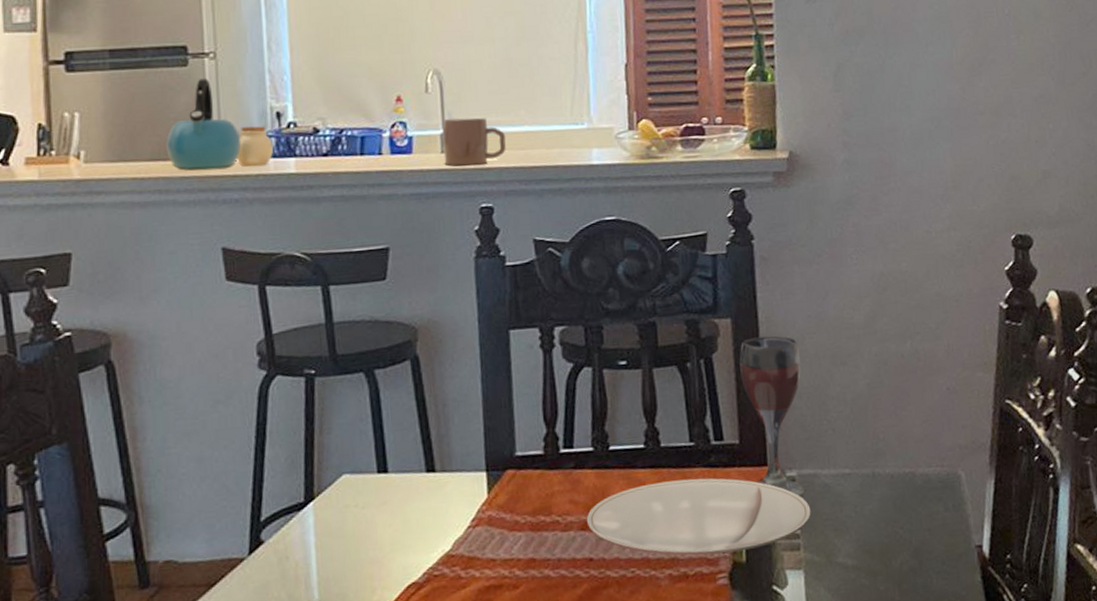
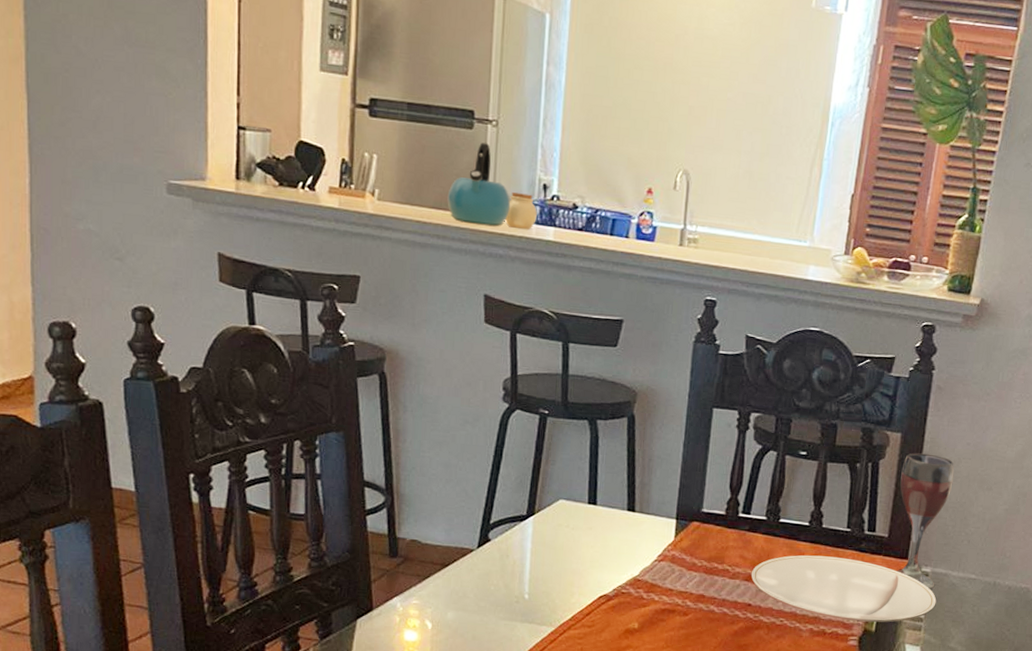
mug: present [442,118,506,167] -> none [680,216,737,263]

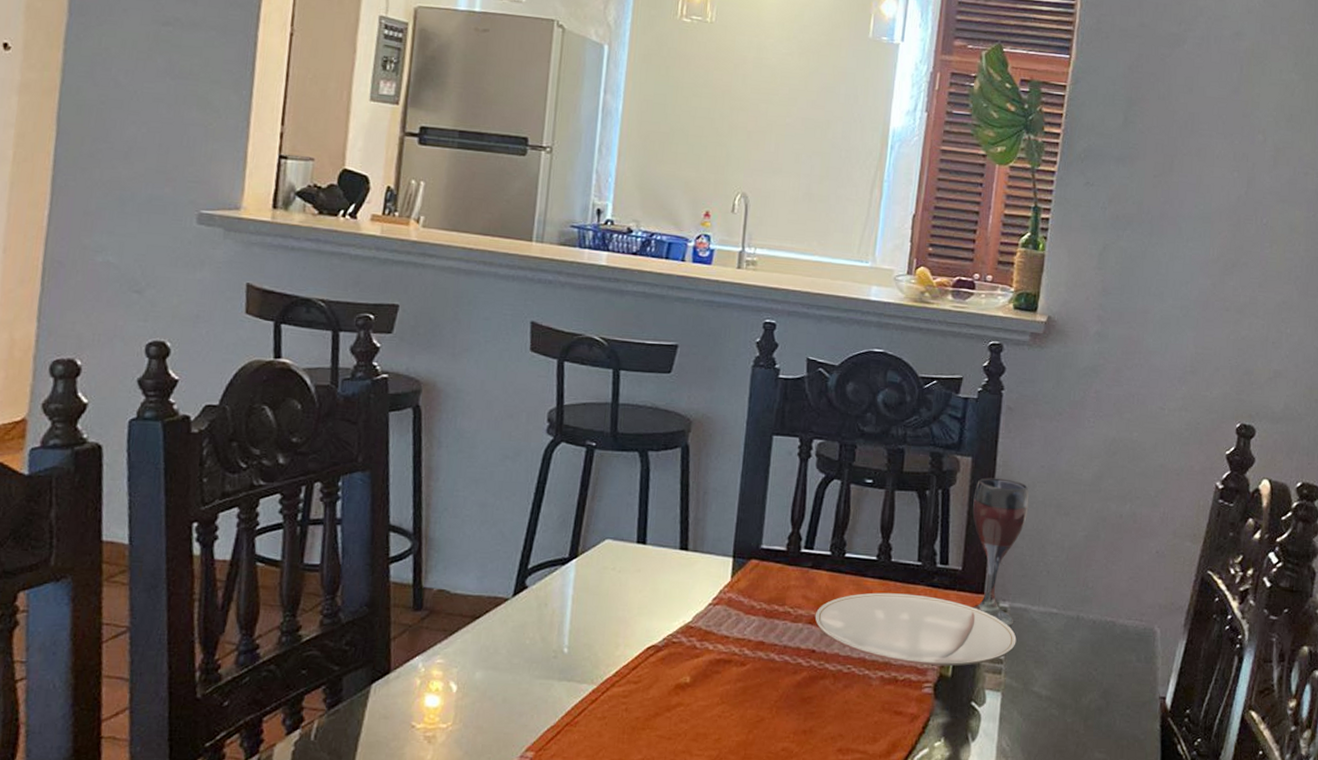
kettle: present [447,142,511,227] -> none [495,169,563,253]
jar: present [505,192,537,230] -> none [556,217,590,255]

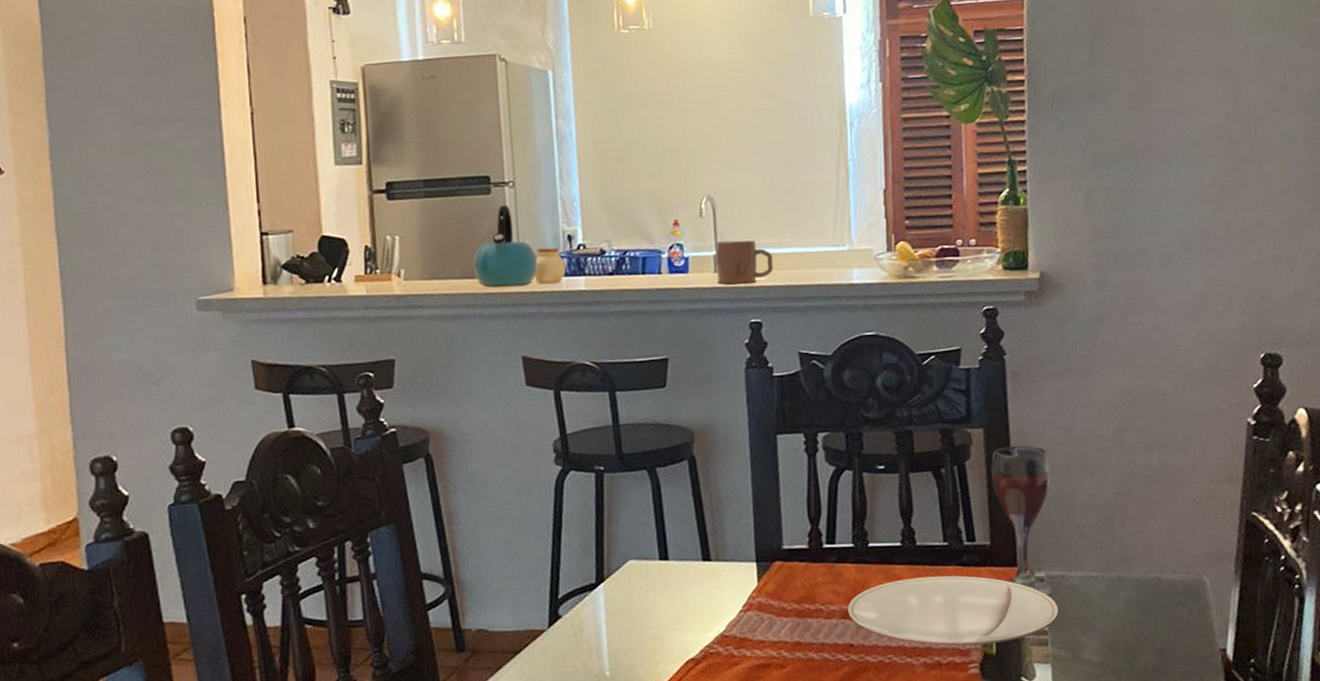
kettle: none [495,169,563,253] -> present [473,205,538,288]
jar: none [556,217,590,255] -> present [534,247,565,285]
mug: none [738,239,797,285] -> present [715,240,774,285]

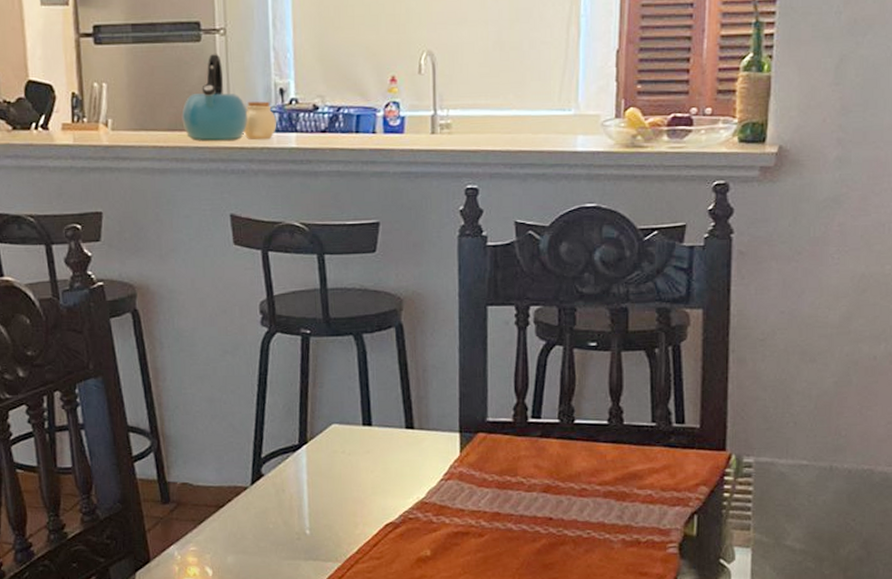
mug: present [715,240,774,285] -> none [433,100,494,148]
plate: present [847,575,1059,647] -> none [548,456,764,526]
cup: present [991,445,1053,596] -> none [707,329,769,482]

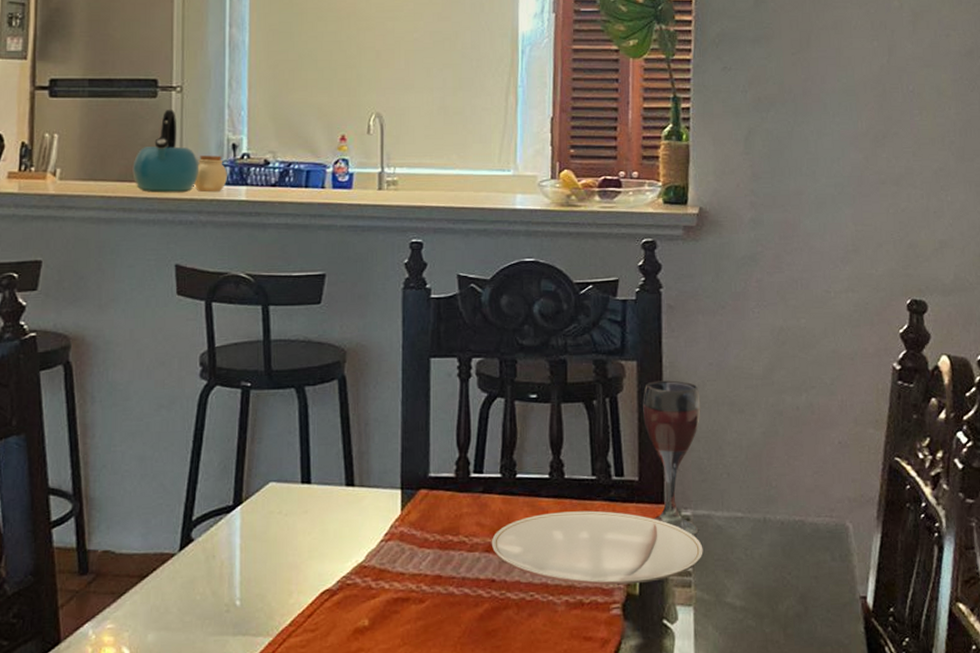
plate: none [548,456,764,526] -> present [491,510,703,585]
cup: none [707,329,769,482] -> present [643,380,701,536]

